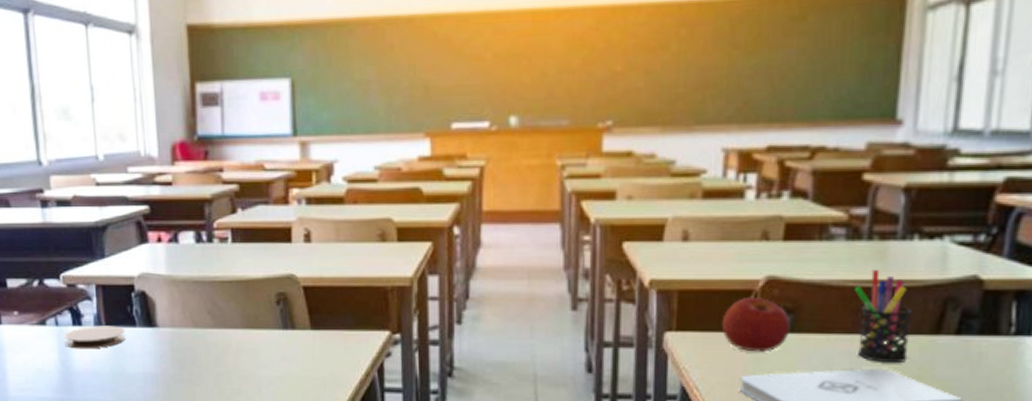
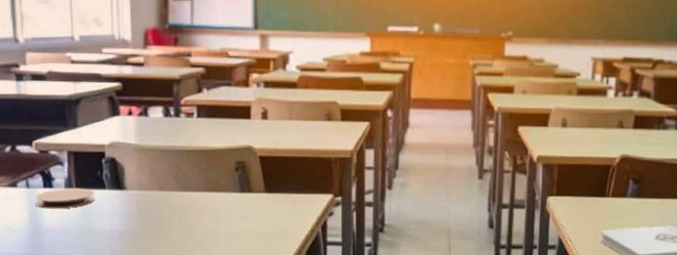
apple: present [721,296,791,353] -> none [589,170,637,213]

